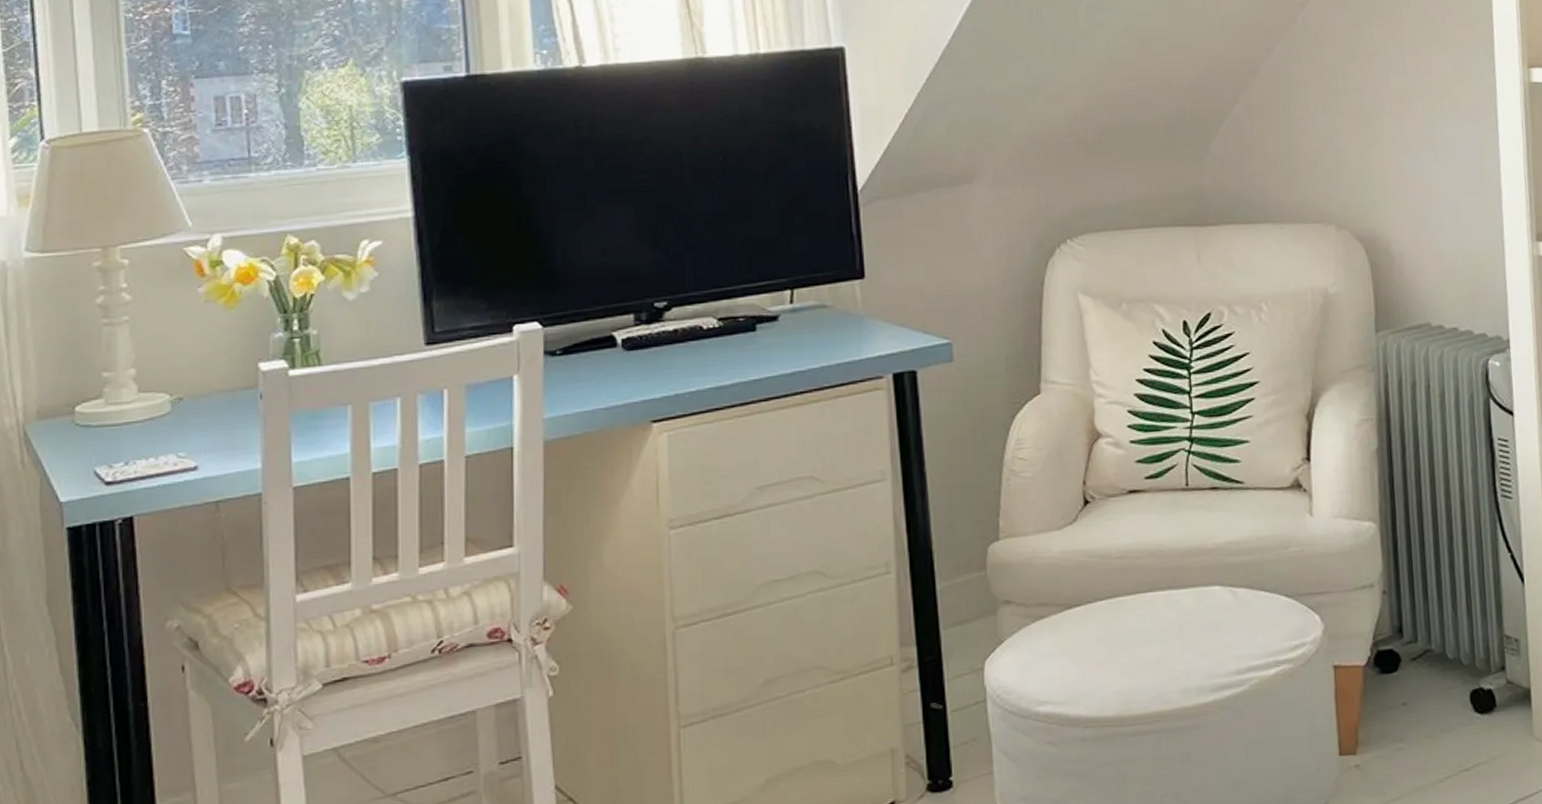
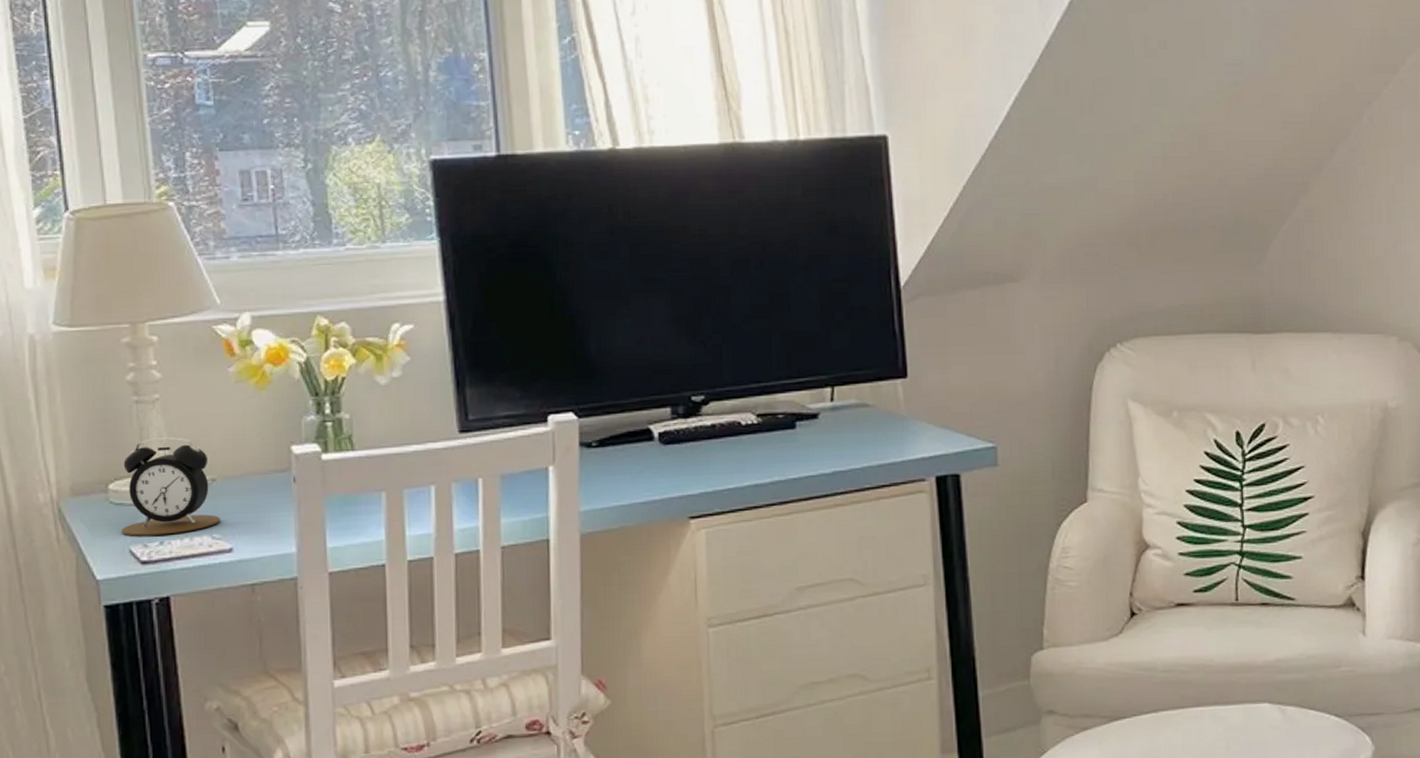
alarm clock: none [87,358,186,457] -> present [122,437,220,536]

